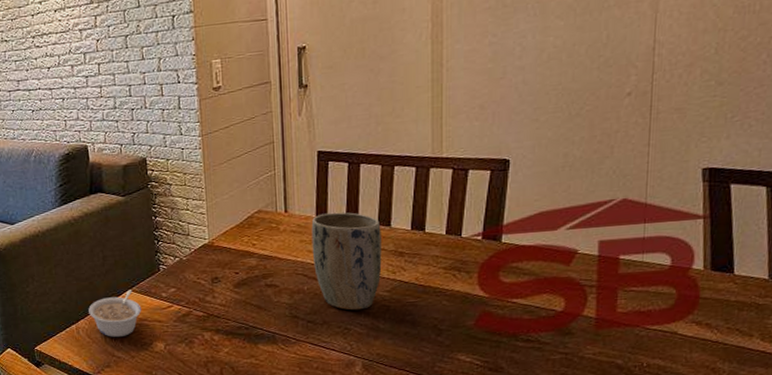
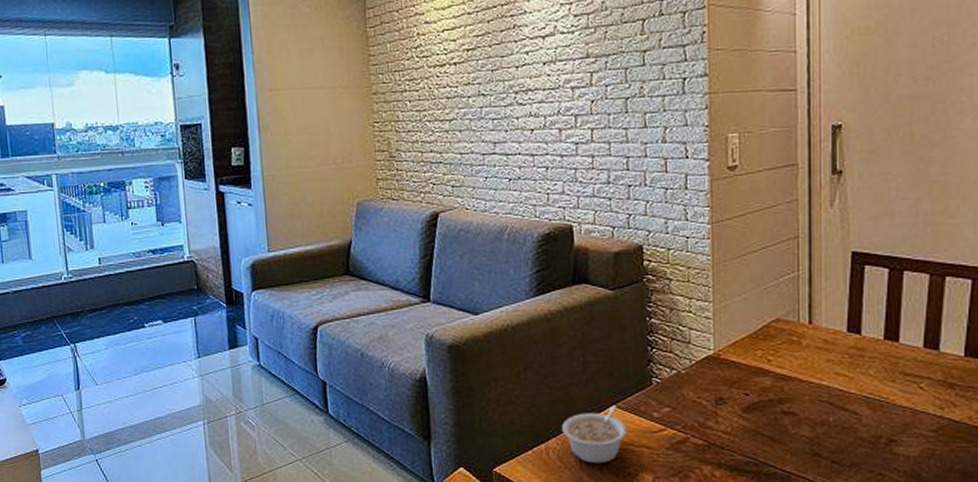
plant pot: present [311,212,382,310] -> none [841,328,927,452]

